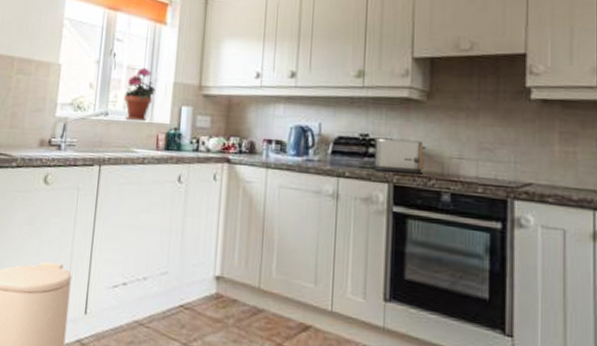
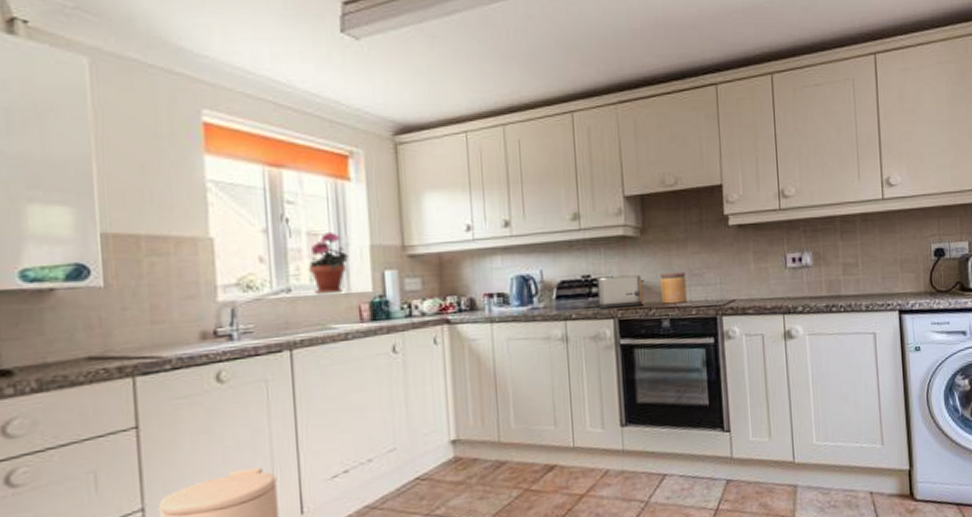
jar: none [443,142,474,178] -> present [659,272,688,304]

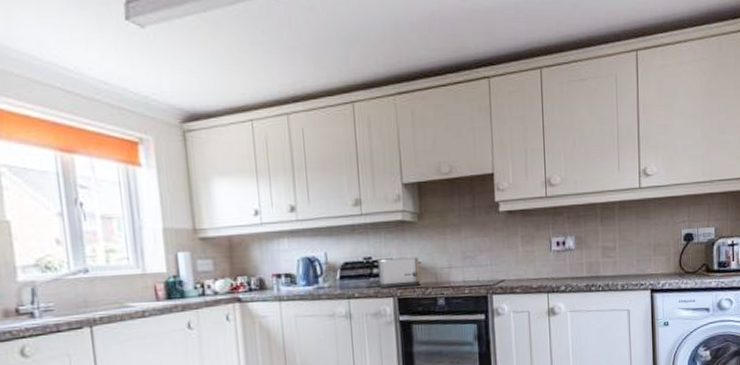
potted plant: present [309,231,349,295] -> none [105,215,143,275]
jar: present [659,272,688,304] -> none [435,254,461,284]

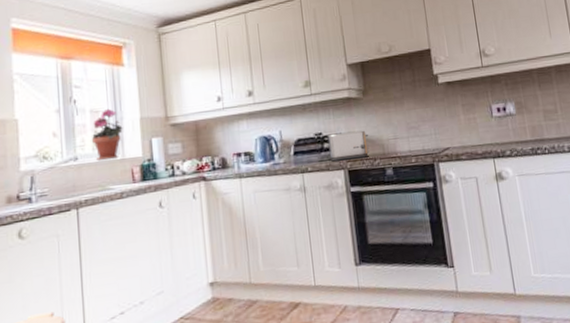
potted plant: none [105,215,143,275] -> present [92,108,123,161]

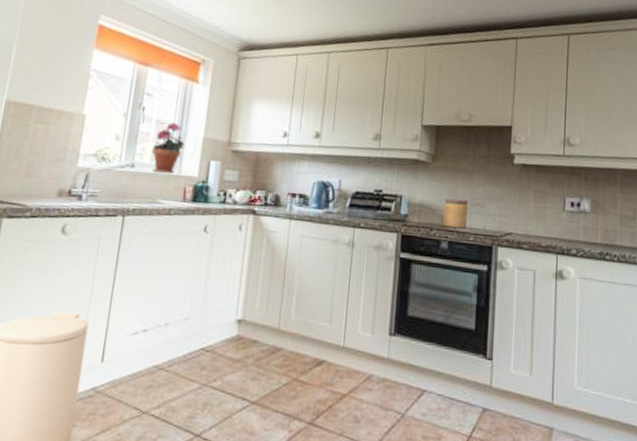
toaster: present [327,130,369,162] -> none [385,193,430,225]
jar: none [381,125,407,155] -> present [442,198,469,229]

